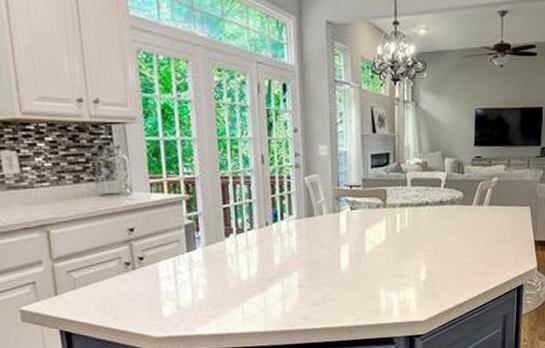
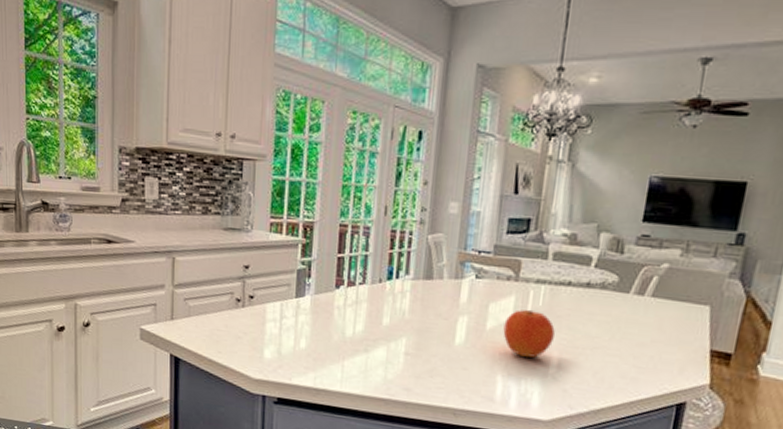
fruit: none [380,230,421,271] -> present [503,309,555,358]

